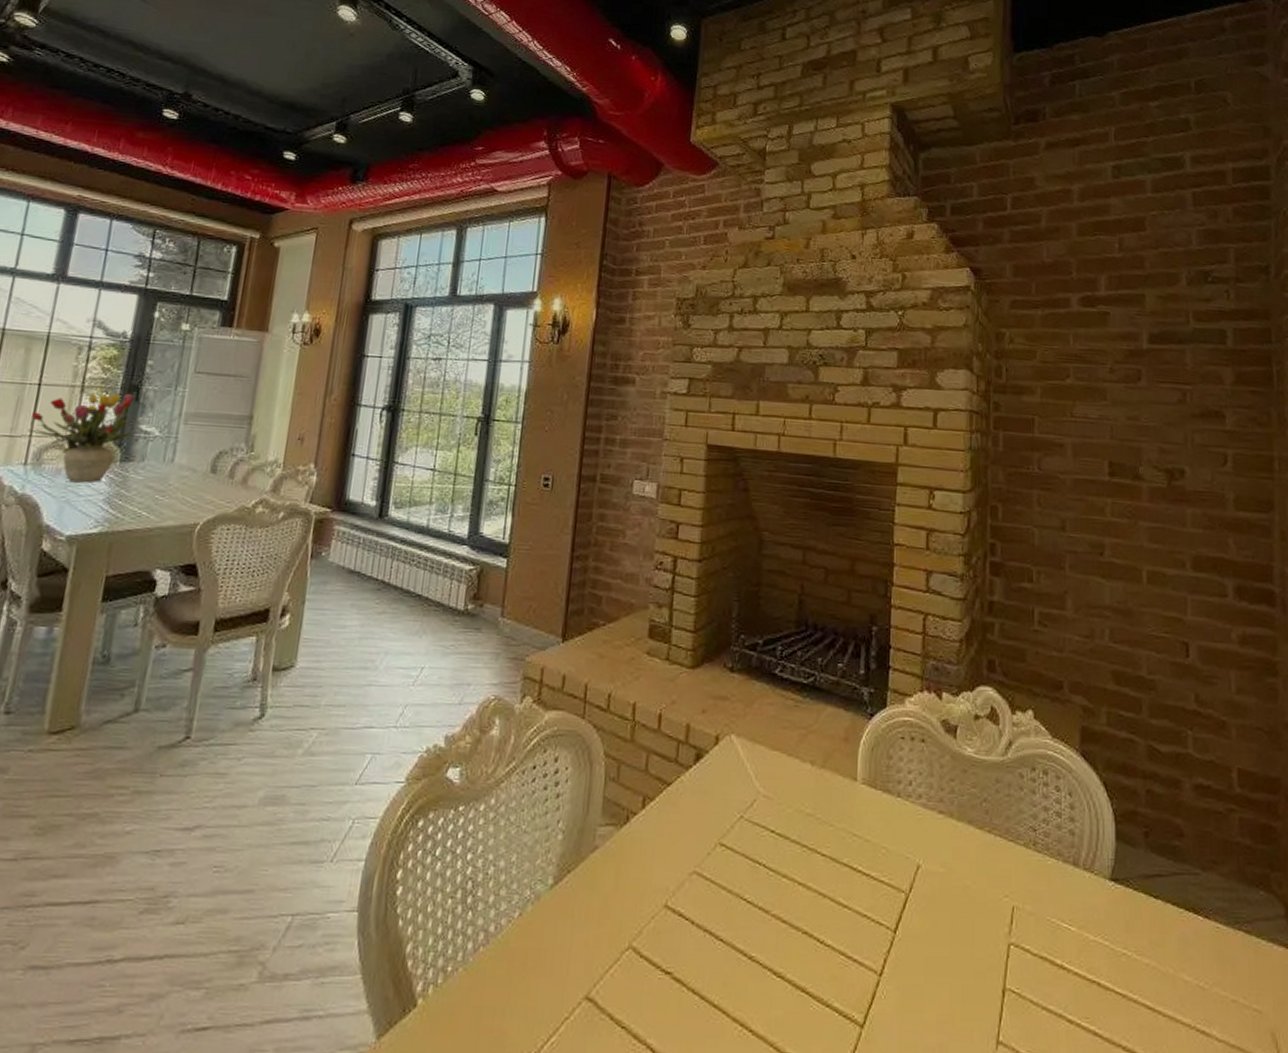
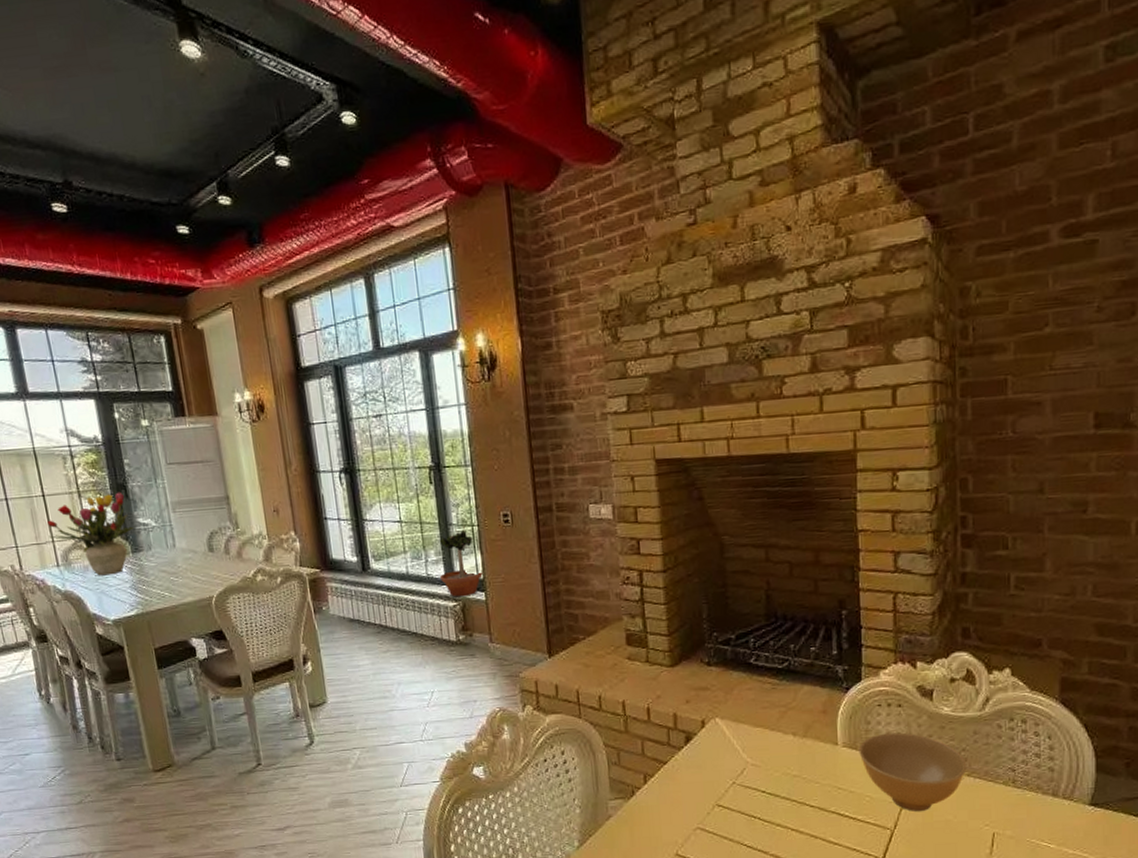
potted tree: none [462,484,511,561] -> present [439,526,484,597]
bowl: none [878,771,988,872] -> present [858,732,967,811]

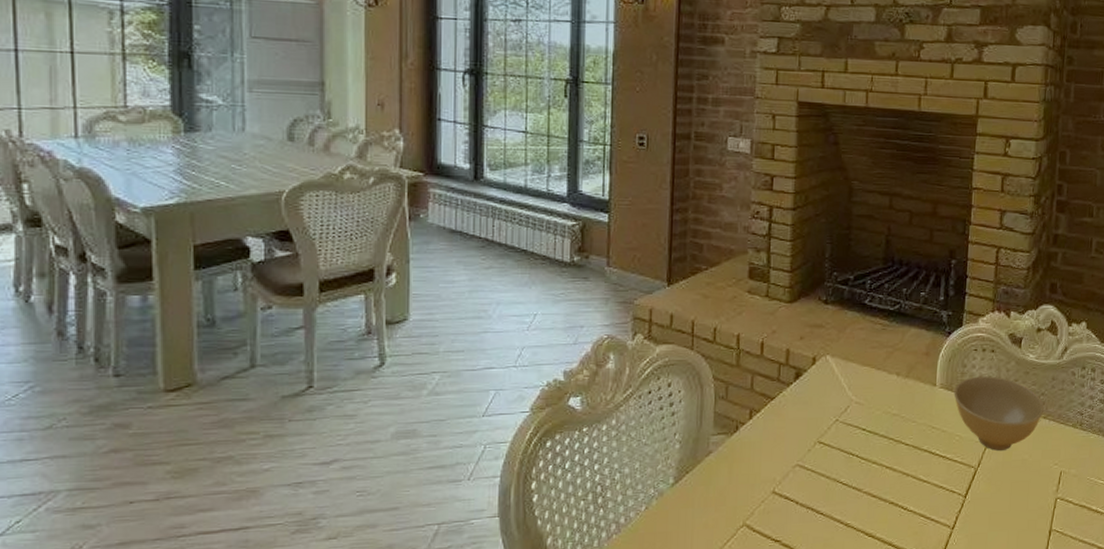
flower arrangement: present [48,491,134,576] -> none [70,60,193,155]
potted tree: present [439,526,484,597] -> none [562,144,610,217]

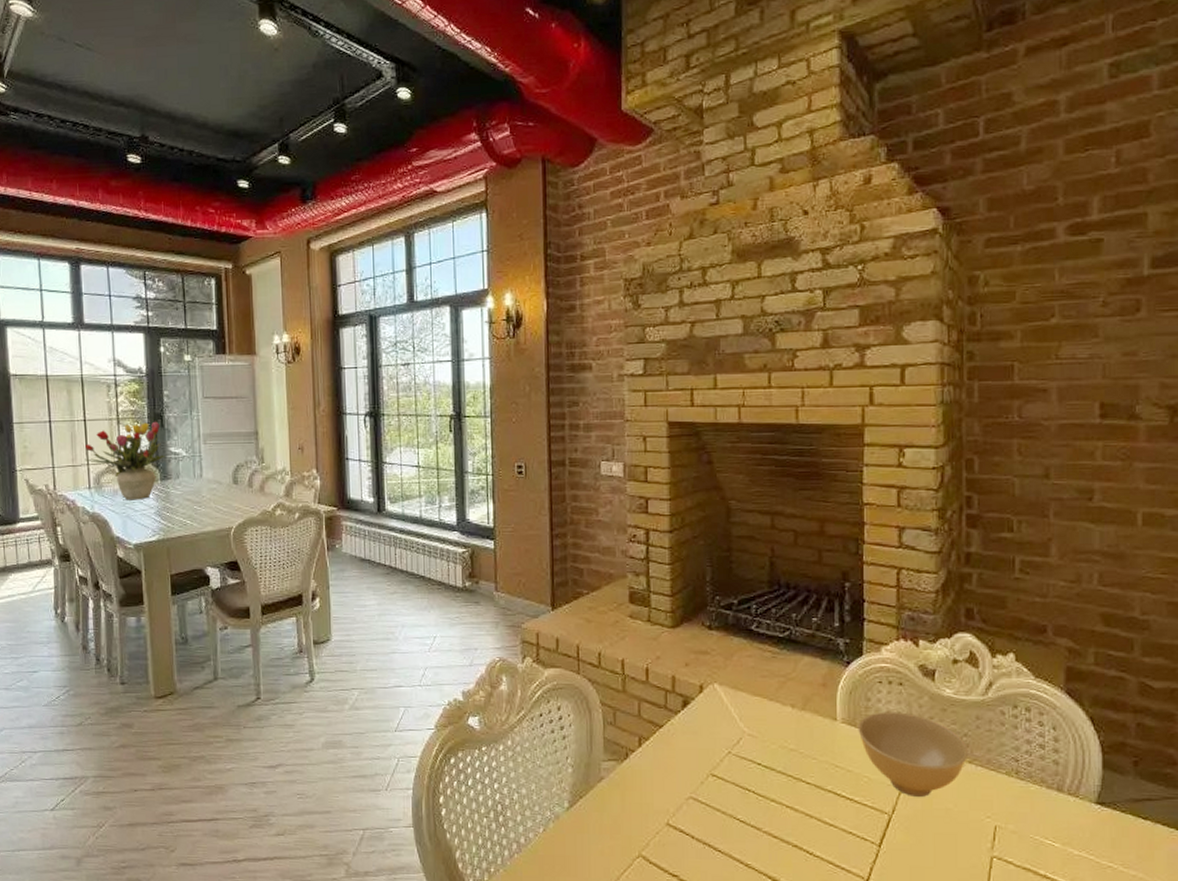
flower arrangement: none [70,60,193,155] -> present [85,421,165,500]

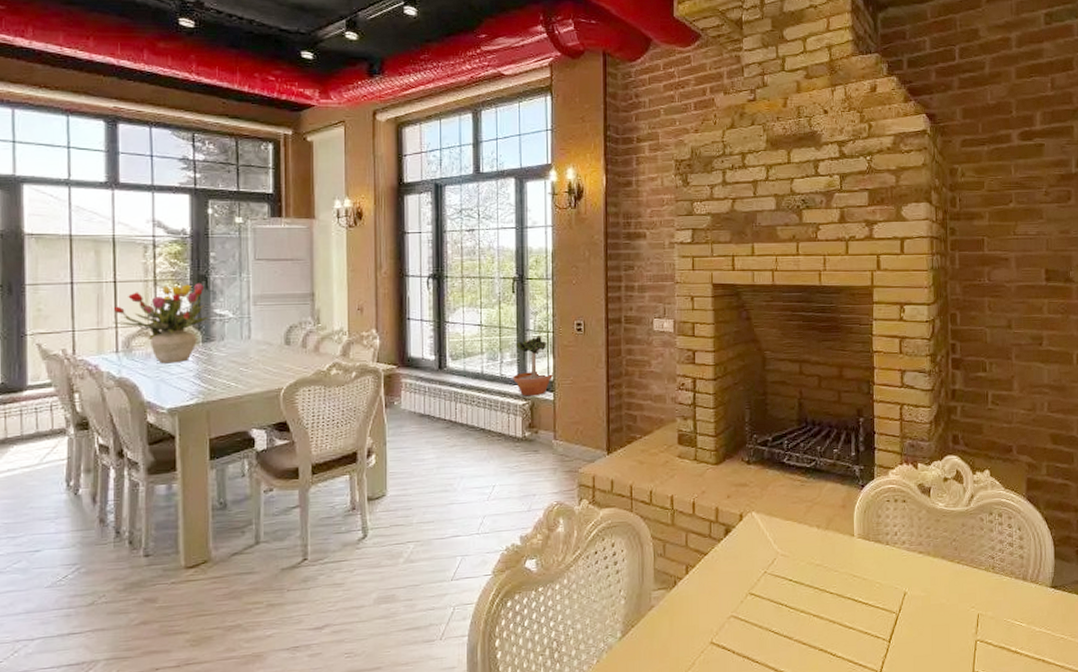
potted tree: none [452,474,494,544] -> present [513,332,554,397]
bowl: present [858,712,969,797] -> none [871,525,957,596]

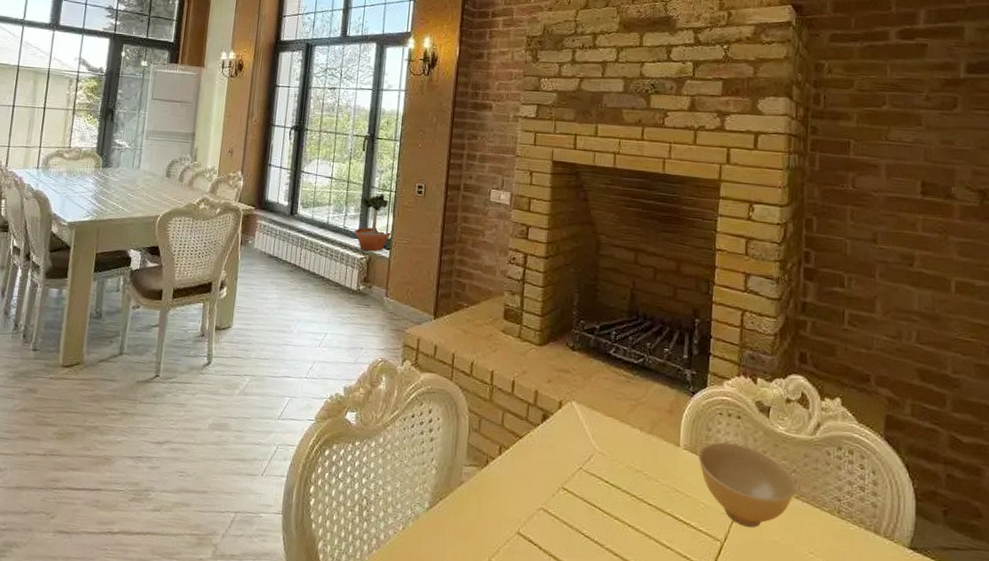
flower arrangement: present [113,283,209,364] -> none [38,115,110,183]
bowl: none [871,525,957,596] -> present [698,442,797,528]

